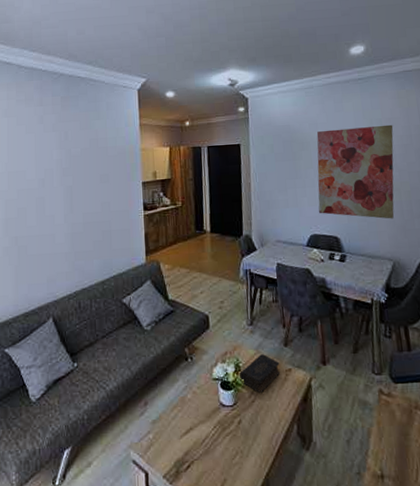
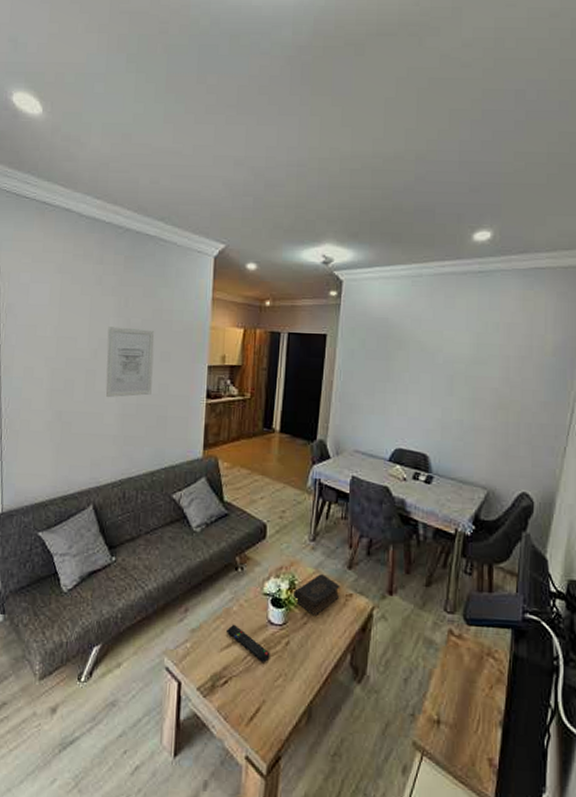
wall art: none [52,157,95,220] -> present [105,327,155,398]
remote control: none [183,410,226,444] -> present [225,624,270,663]
wall art: present [316,124,395,219] -> none [409,329,512,442]

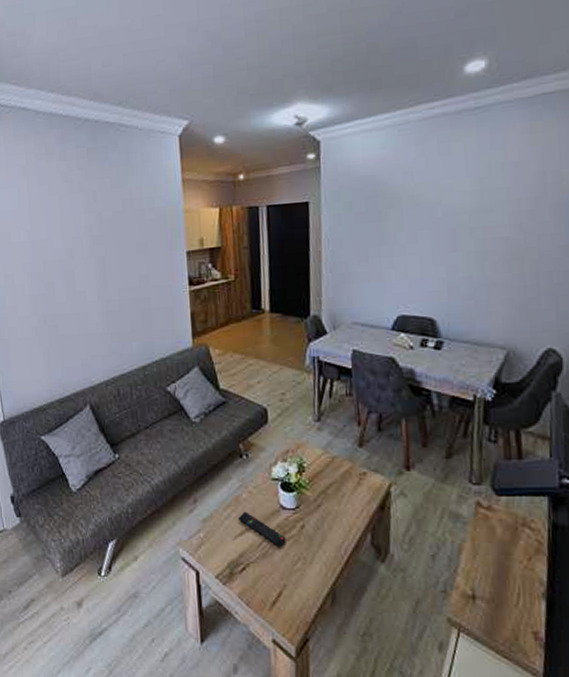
wall art: present [105,327,155,398] -> none [80,221,132,297]
book: present [292,574,340,615] -> none [302,455,353,497]

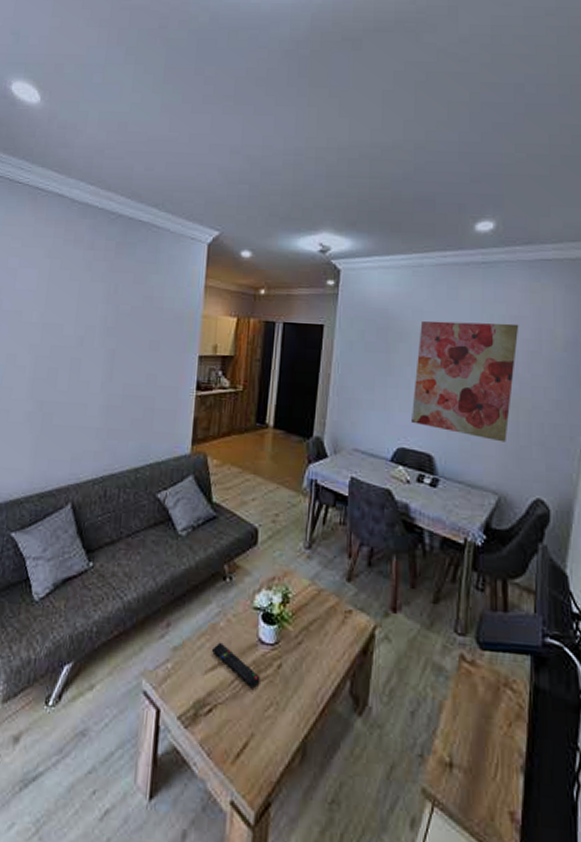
wall art: none [409,170,521,297] -> present [412,320,519,442]

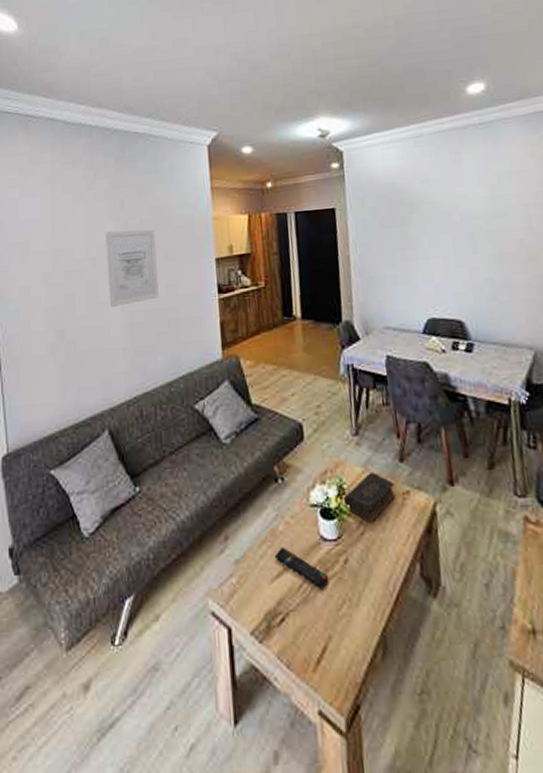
wall art: none [90,313,145,388] -> present [105,229,159,308]
book: none [286,586,339,634] -> present [343,472,396,523]
wall art: present [412,320,519,442] -> none [429,178,533,297]

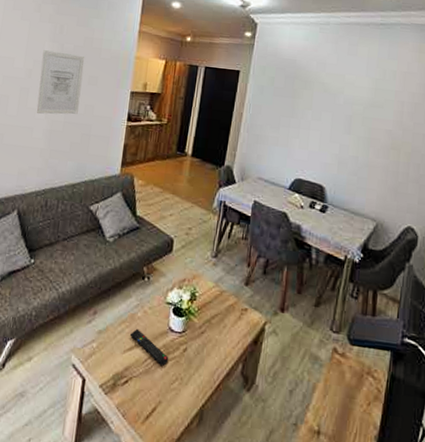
book: present [343,472,396,523] -> none [193,288,237,326]

